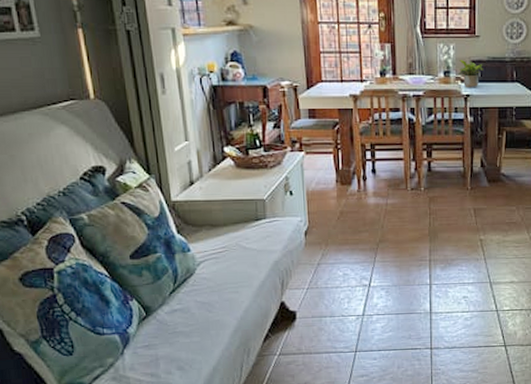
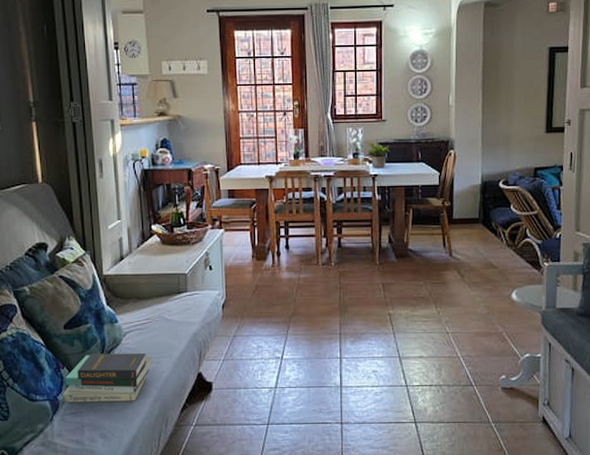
books: none [132,282,231,336] -> present [62,353,152,403]

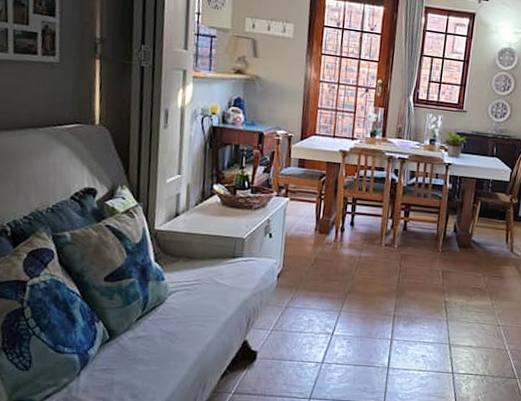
books: present [62,353,152,403] -> none [92,310,197,363]

